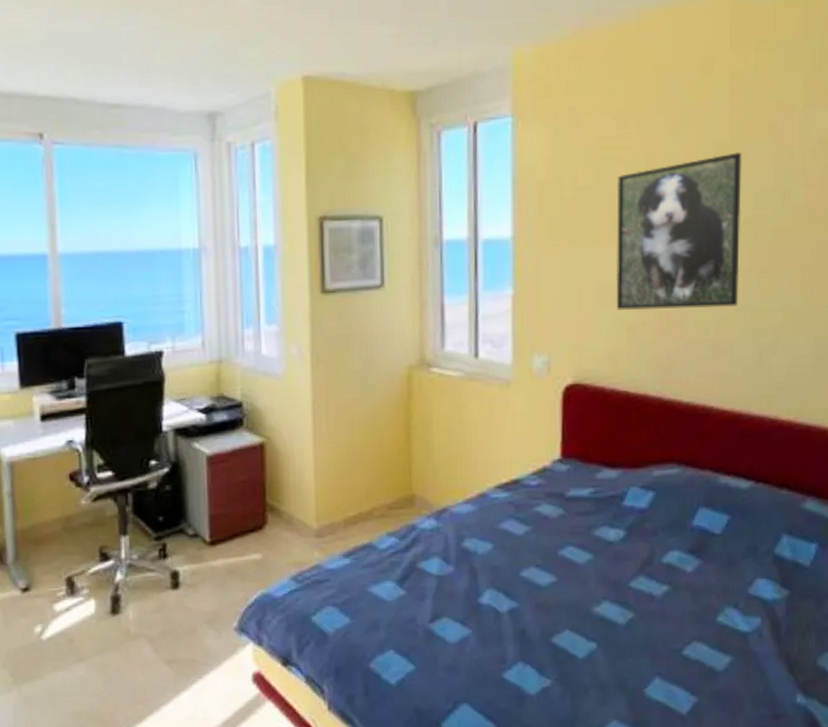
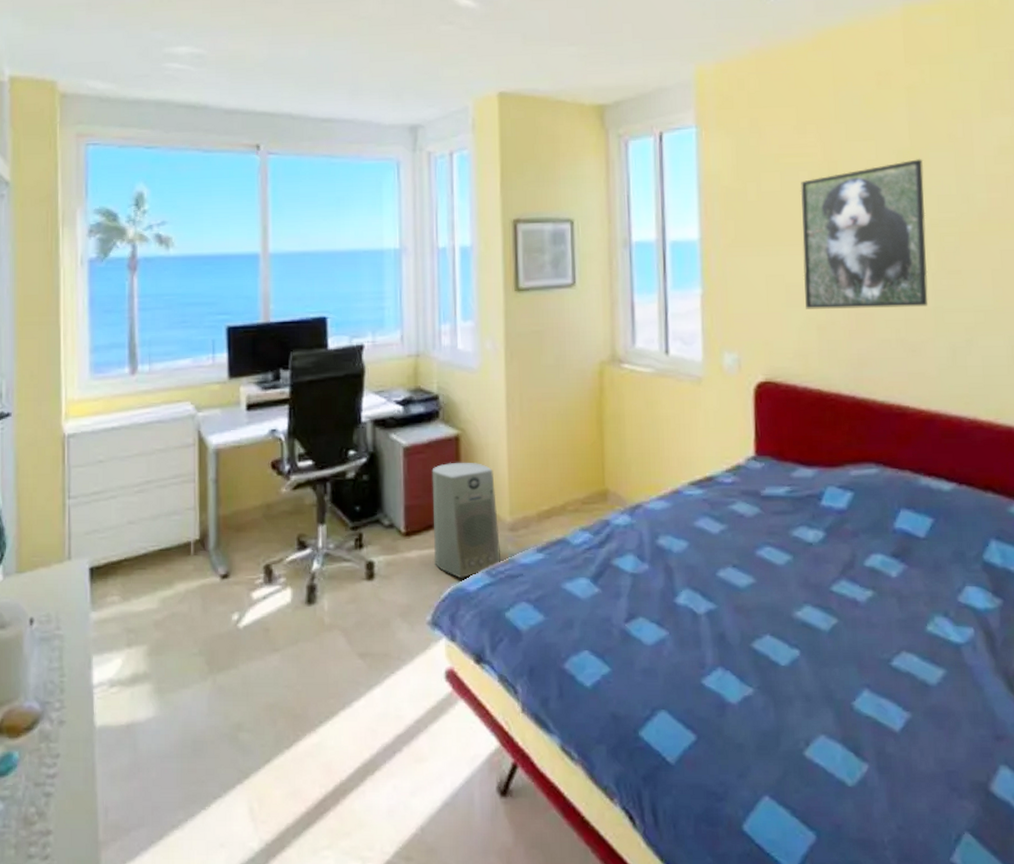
air purifier: none [236,470,308,586] -> present [432,462,502,579]

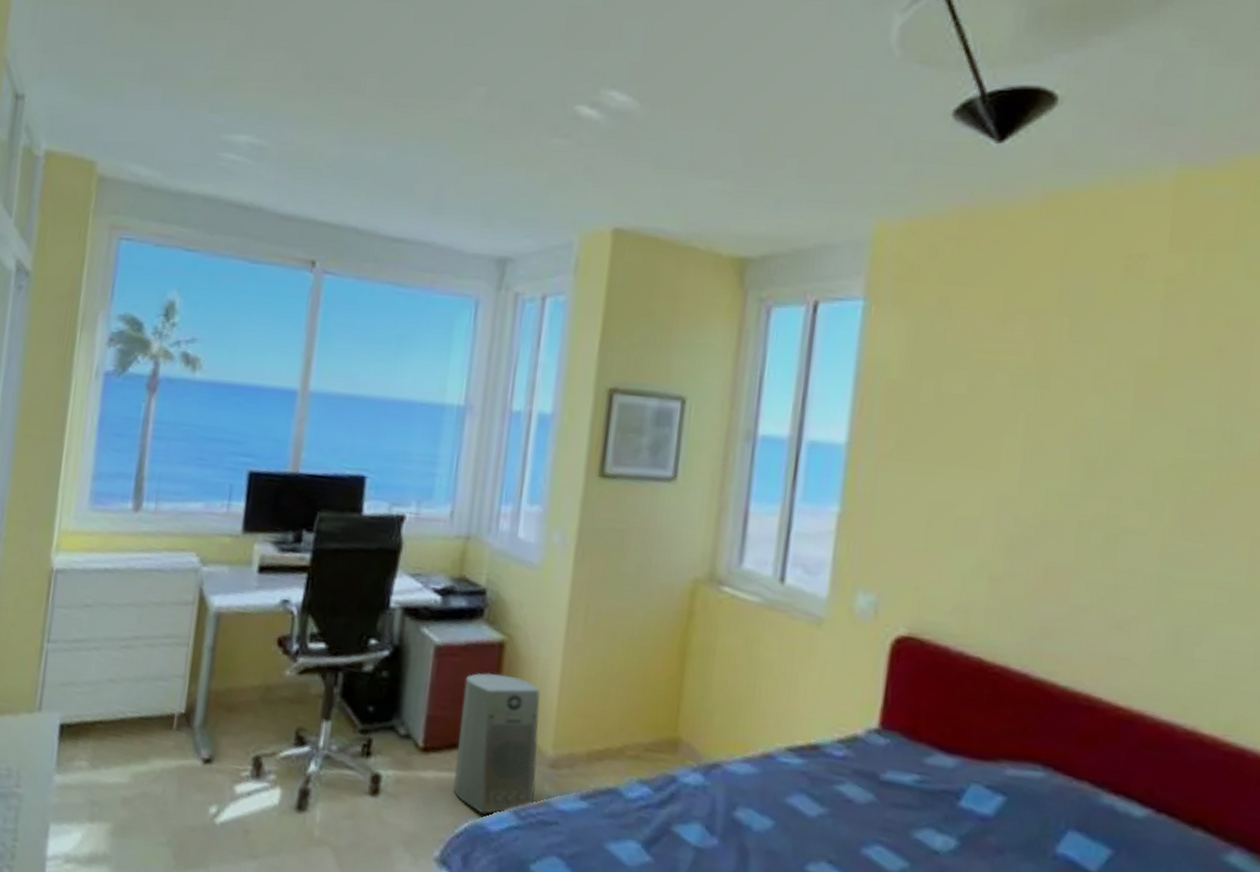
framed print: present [800,159,928,309] -> none [977,376,1174,572]

